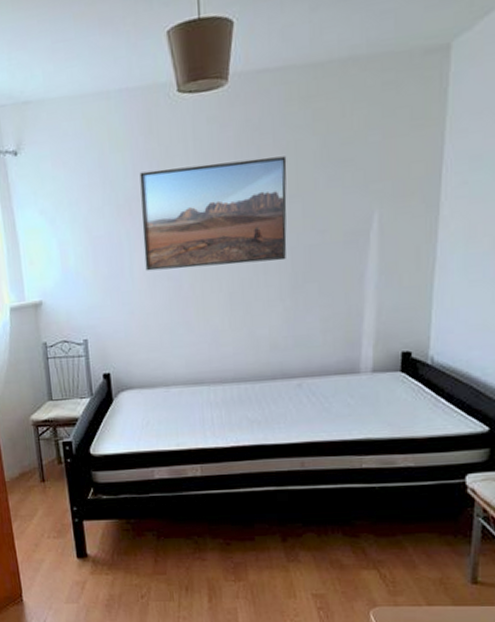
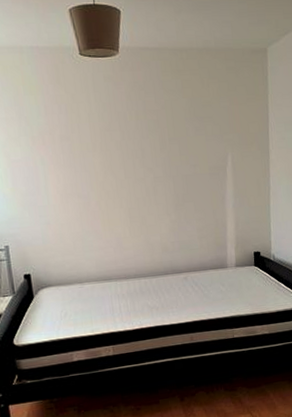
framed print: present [139,156,287,272] -> none [50,110,170,190]

